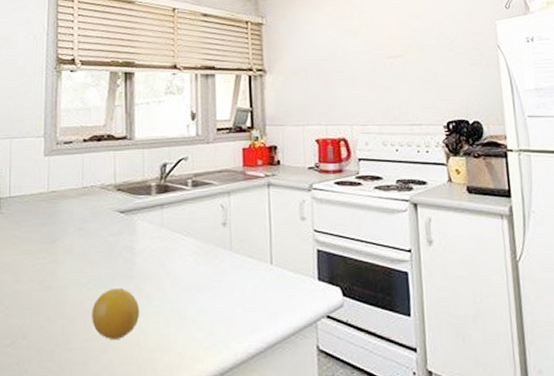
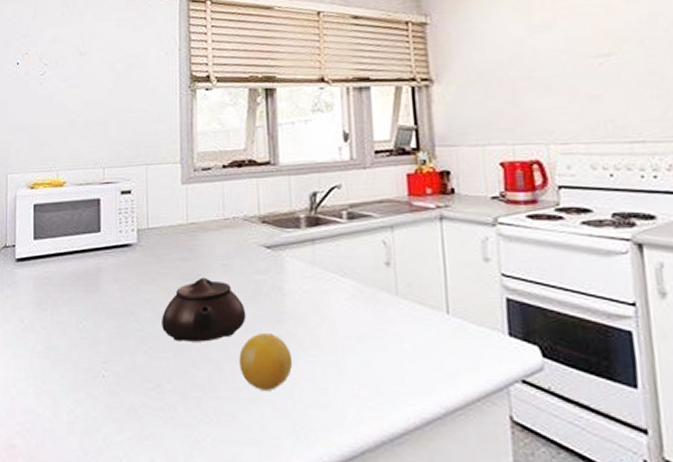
teapot: none [20,240,100,300] -> present [162,277,246,342]

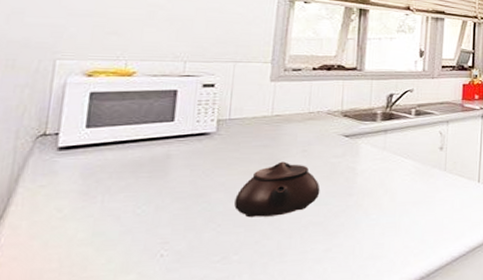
fruit: present [239,333,292,390] -> none [309,205,357,251]

